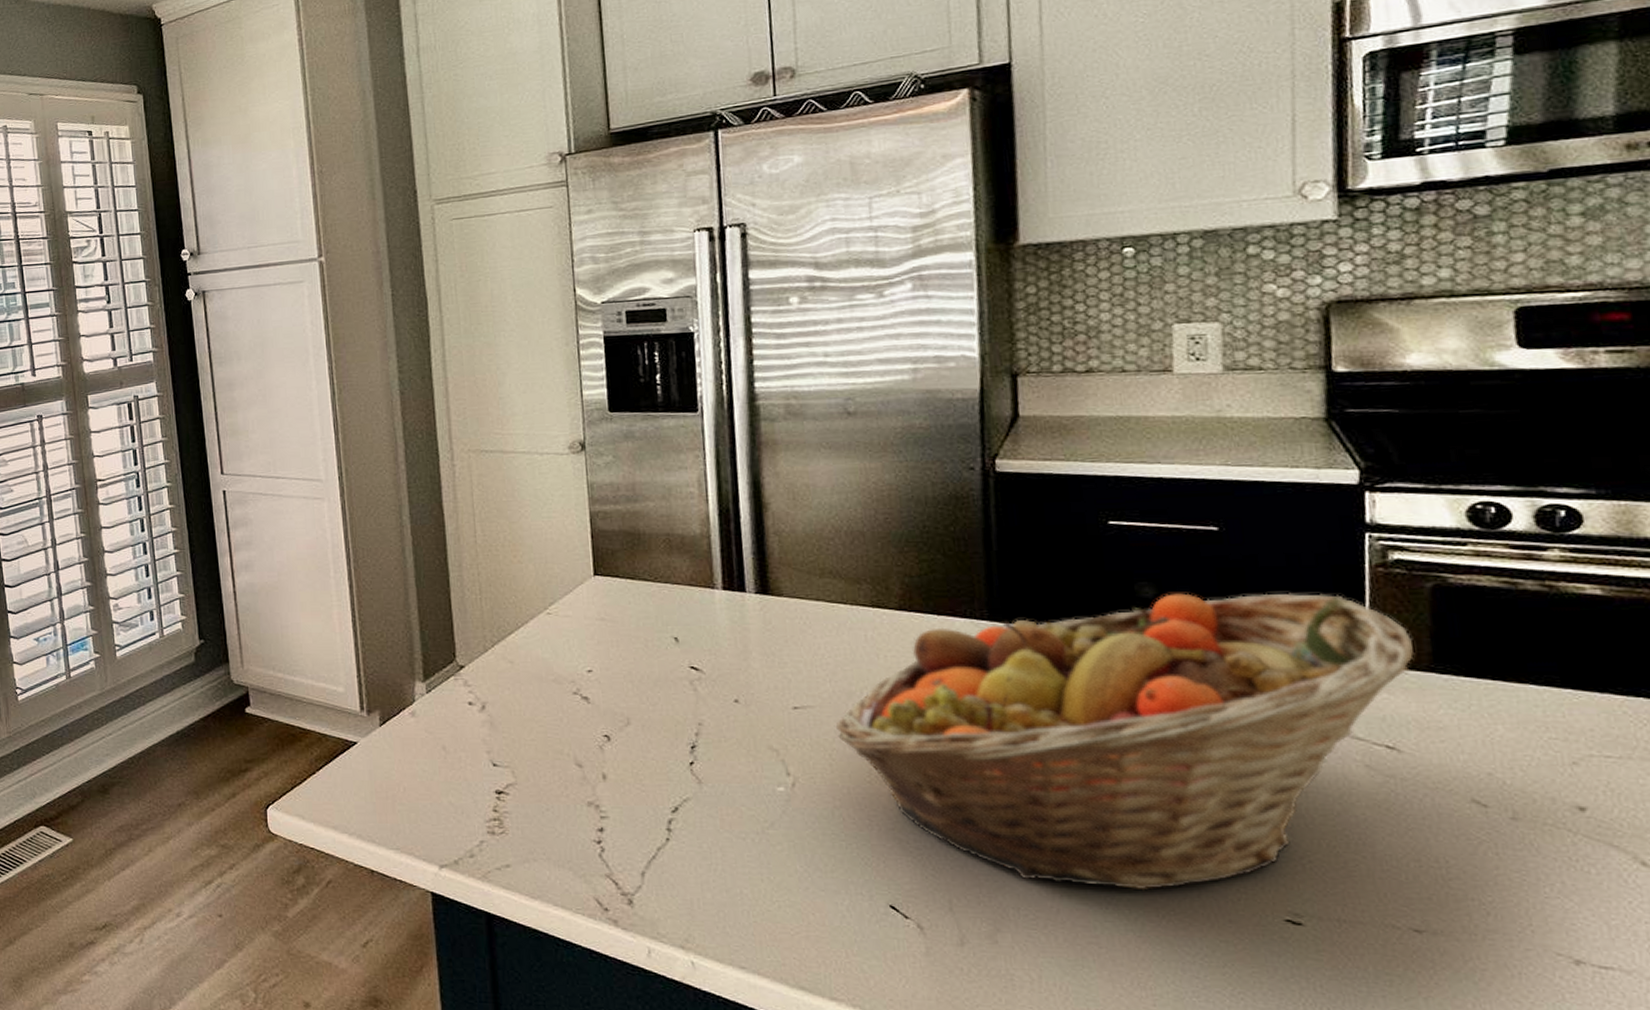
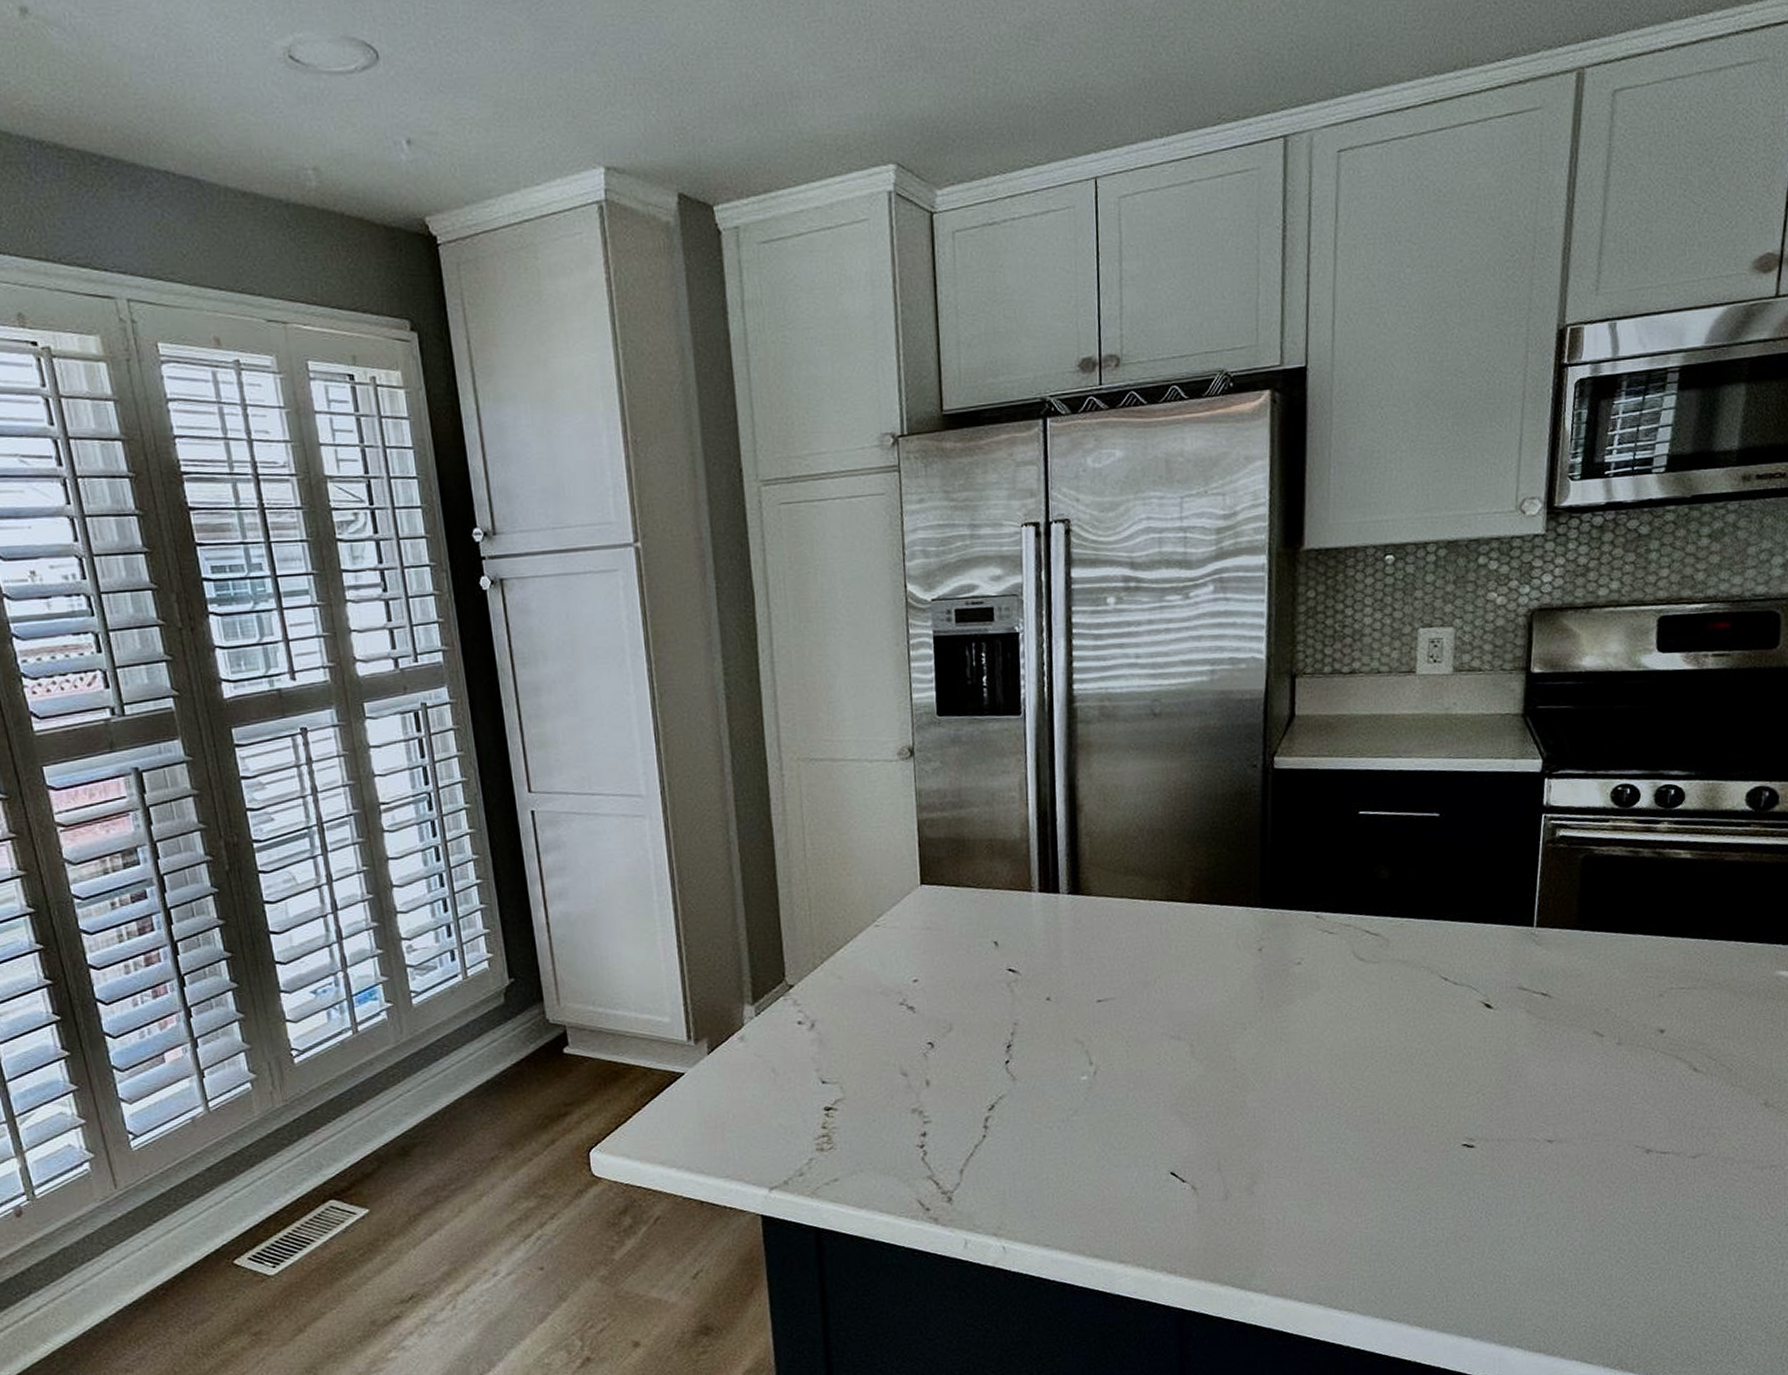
fruit basket: present [836,592,1414,891] -> none [1133,868,1566,1136]

